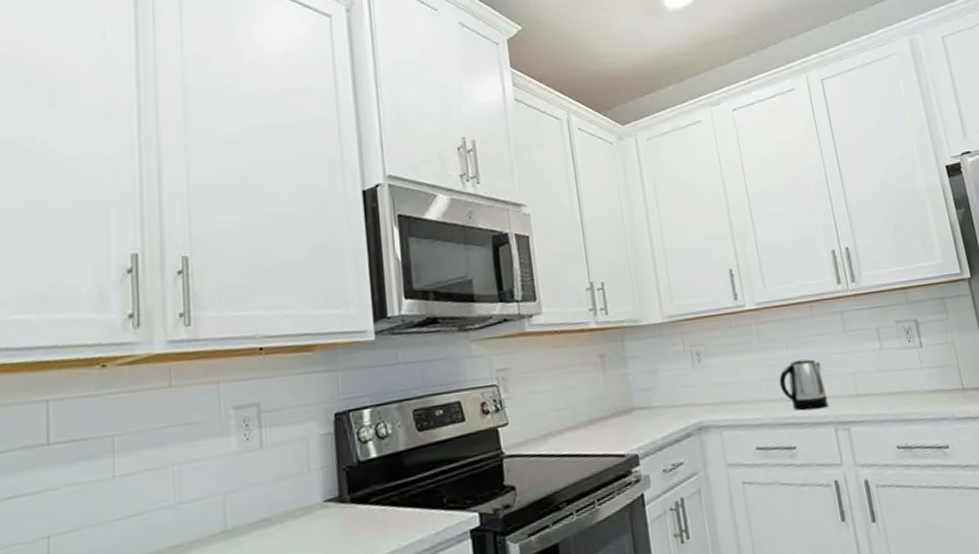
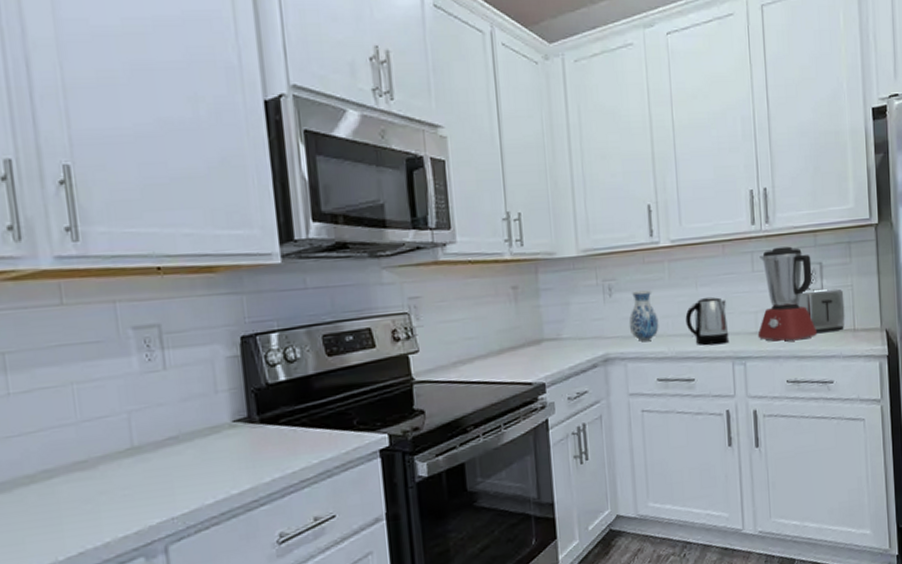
vase: none [720,354,753,408] -> present [628,290,659,341]
blender: none [850,304,923,405] -> present [757,246,817,342]
toaster: none [896,347,953,395] -> present [797,289,845,334]

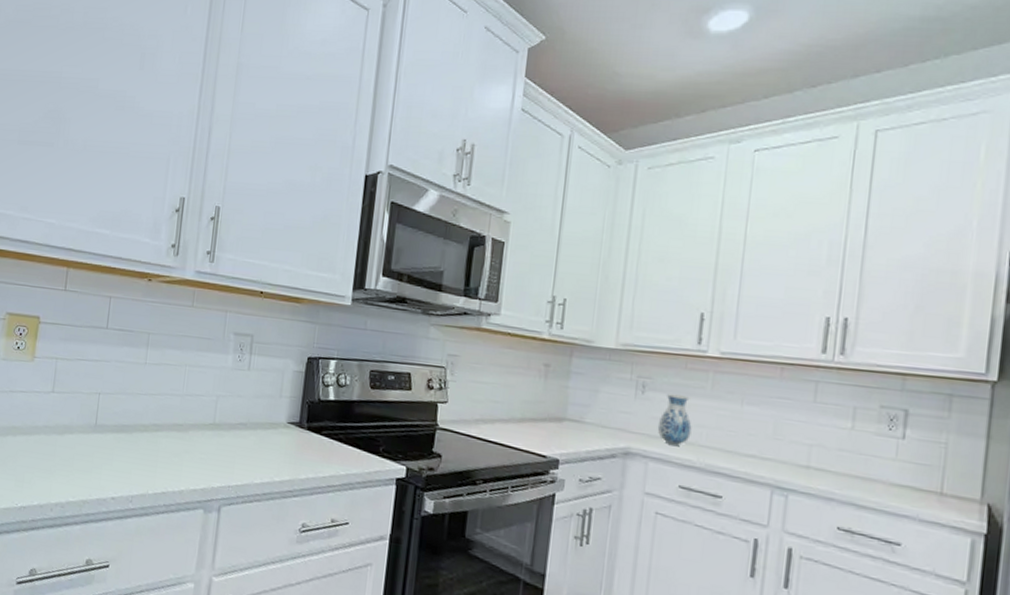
kettle: present [685,296,730,346] -> none [722,416,775,470]
blender: present [757,246,817,342] -> none [808,382,894,489]
toaster: present [797,289,845,334] -> none [866,435,933,491]

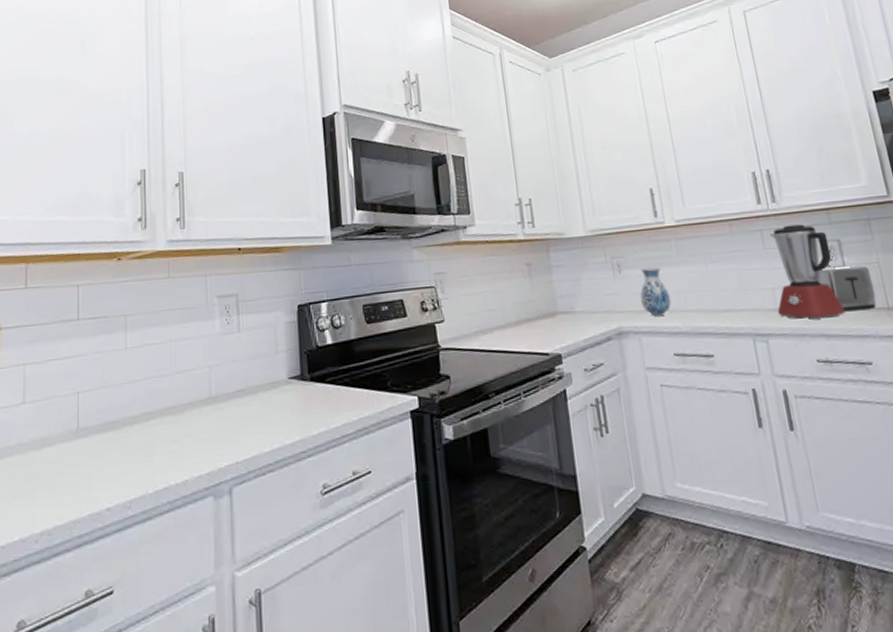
blender: none [808,382,894,489] -> present [770,224,845,320]
toaster: none [866,435,933,491] -> present [817,266,877,312]

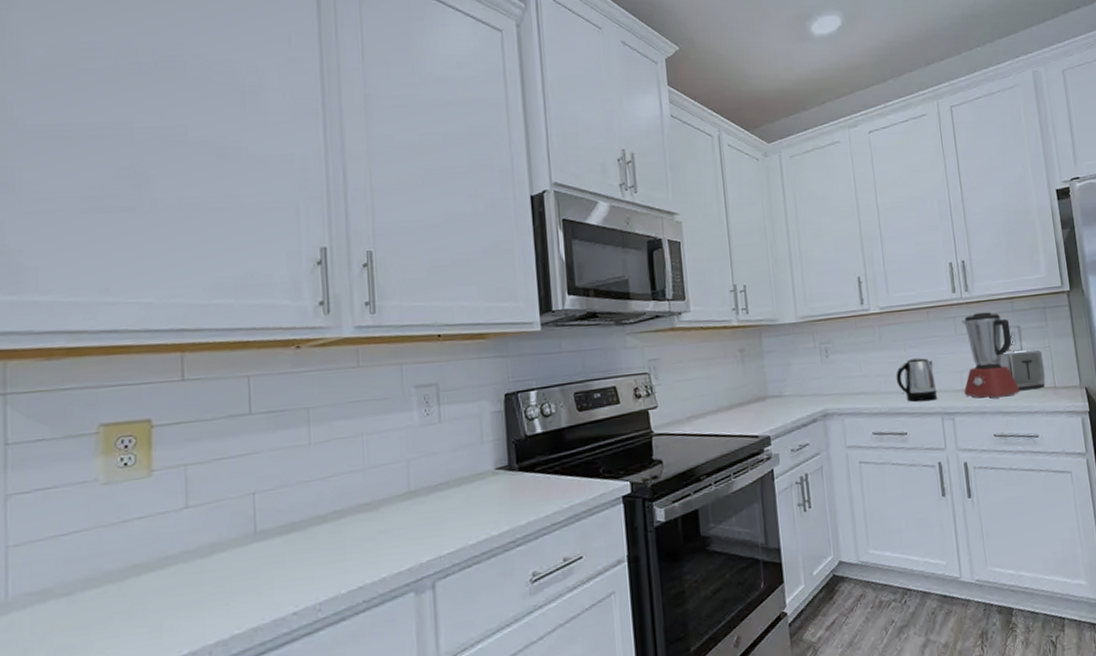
vase: present [639,267,672,316] -> none [844,352,873,398]
kettle: none [697,273,748,322] -> present [896,357,938,402]

